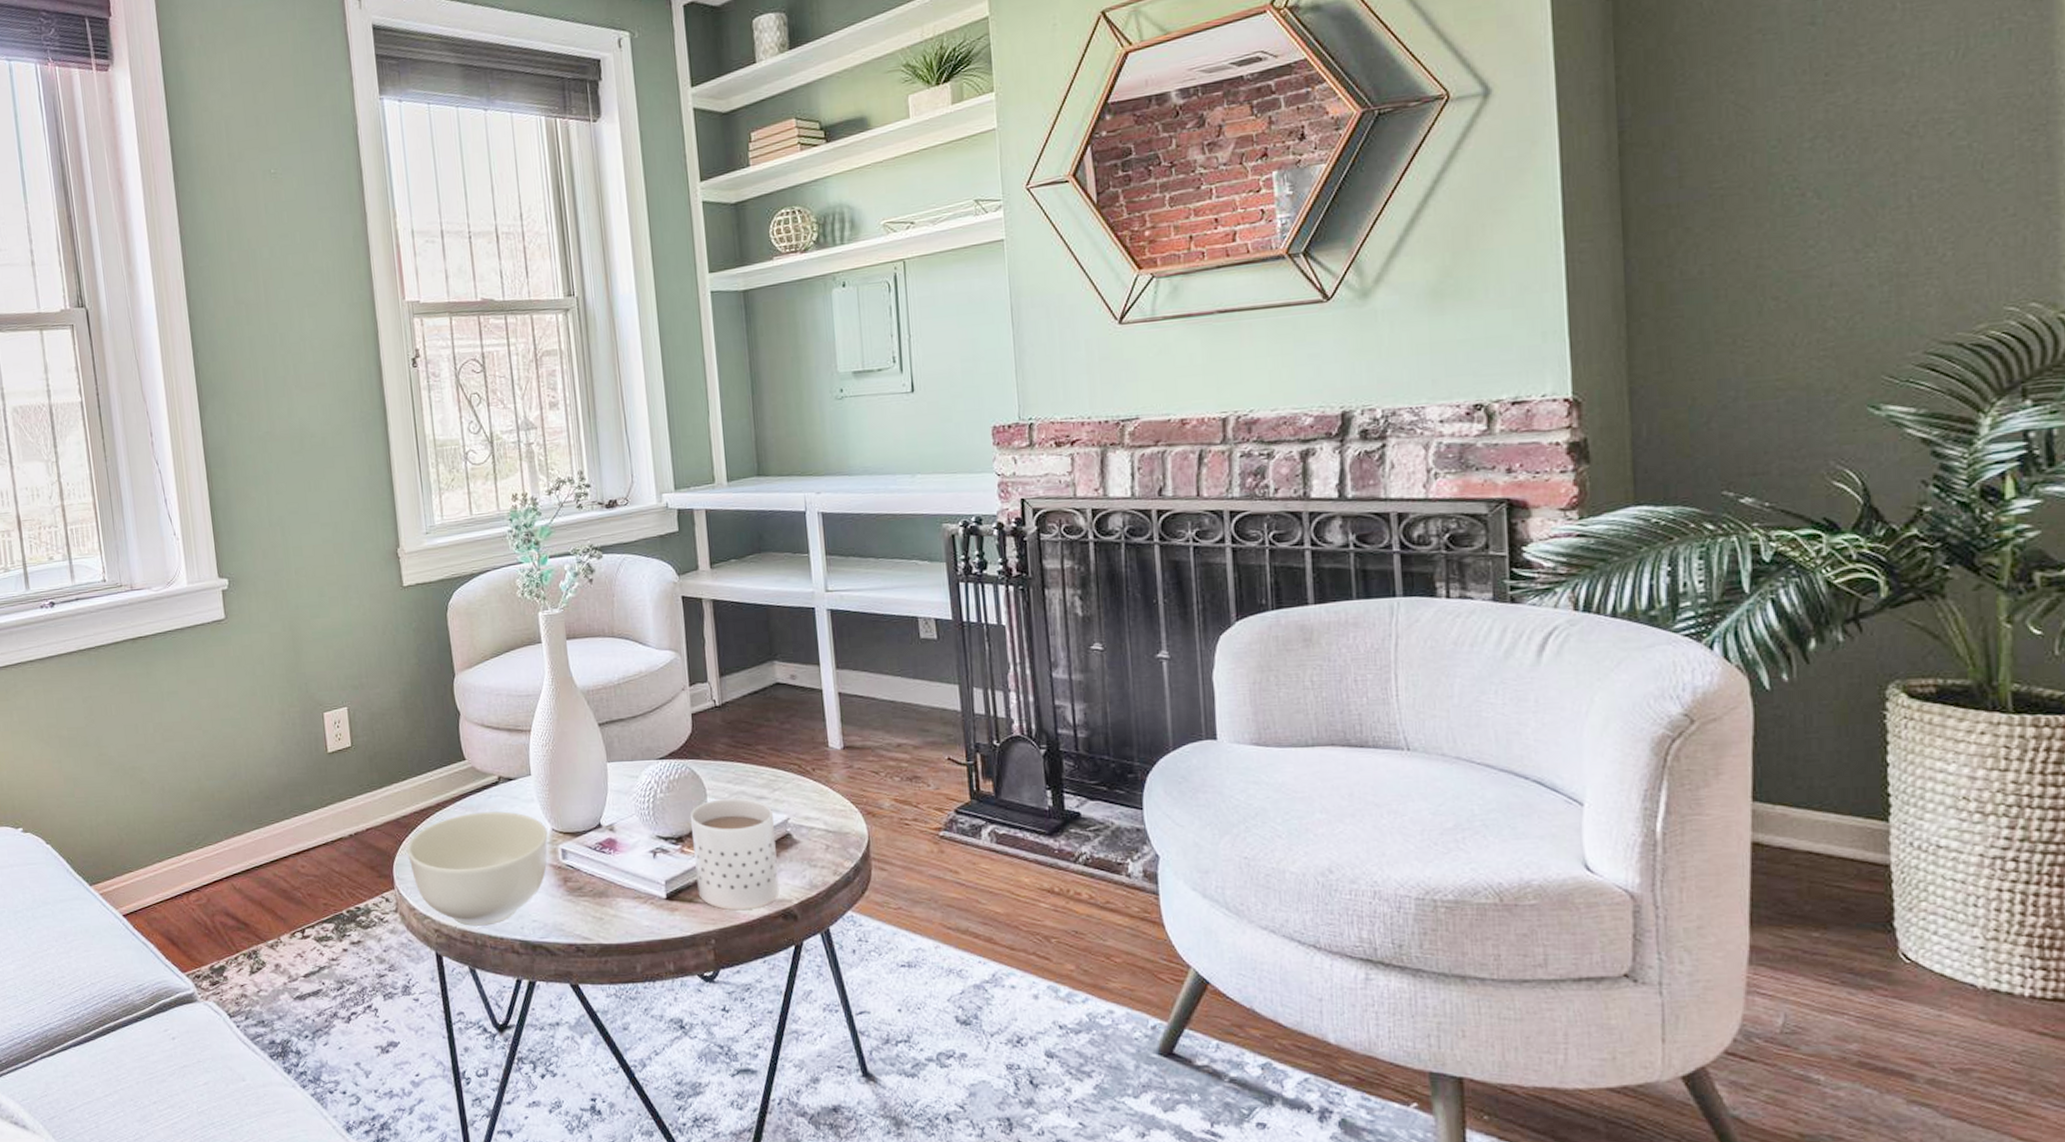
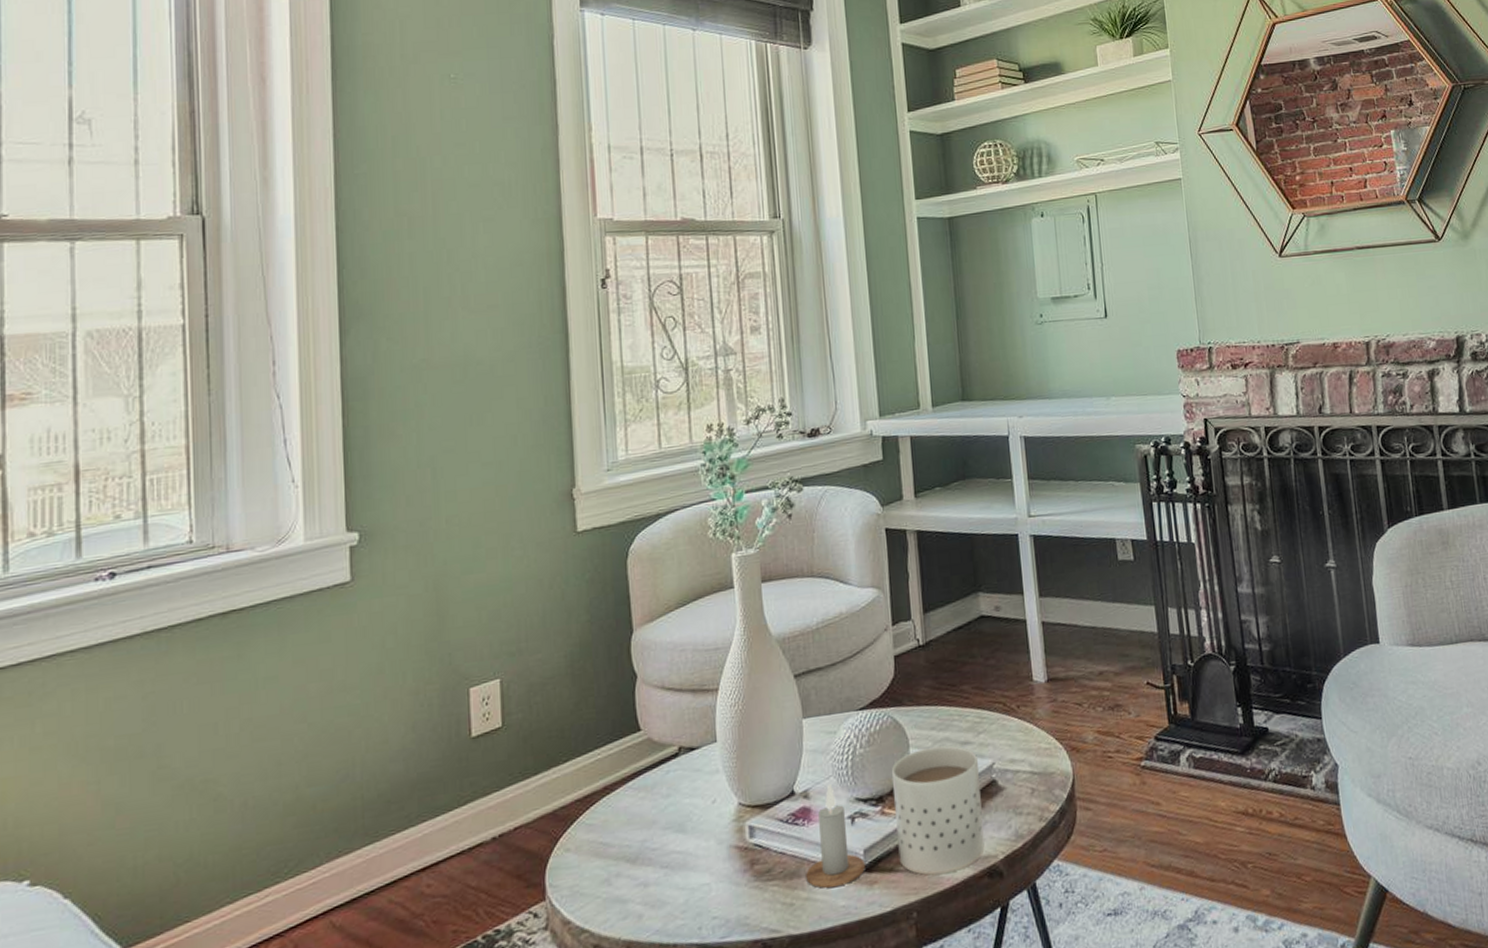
bowl: present [407,811,548,926] -> none [564,788,734,935]
candle: none [613,822,668,909] -> present [806,784,866,888]

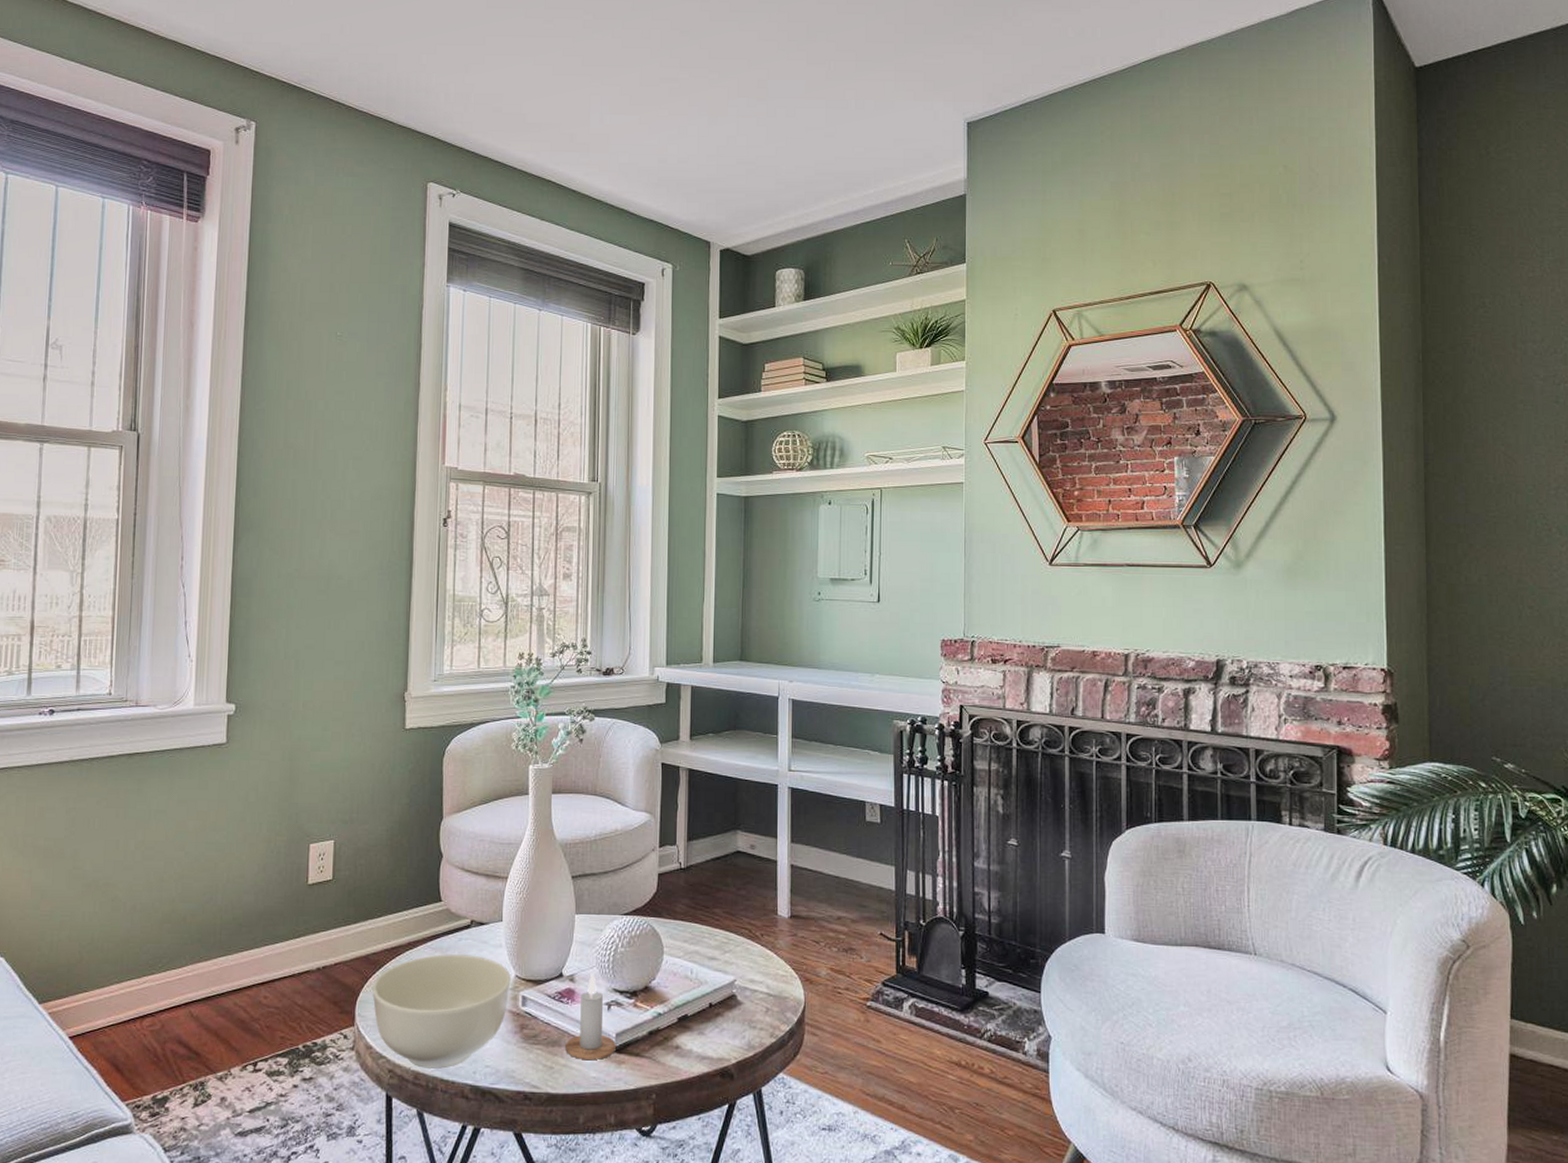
bowl: none [564,788,734,935] -> present [372,954,511,1069]
mug: present [891,745,985,876] -> none [645,957,723,1067]

